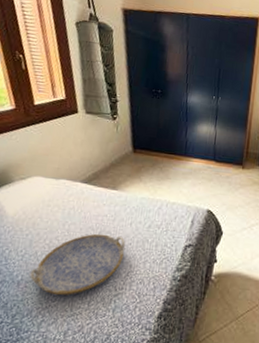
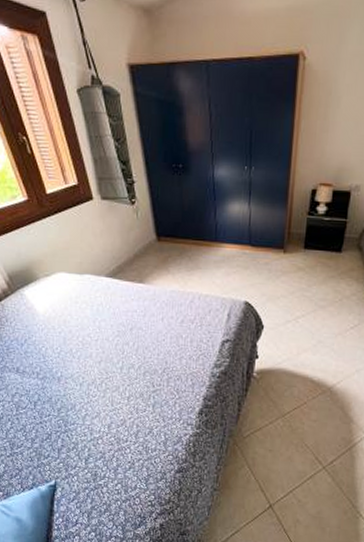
serving tray: present [30,234,125,296] -> none [68,330,158,391]

